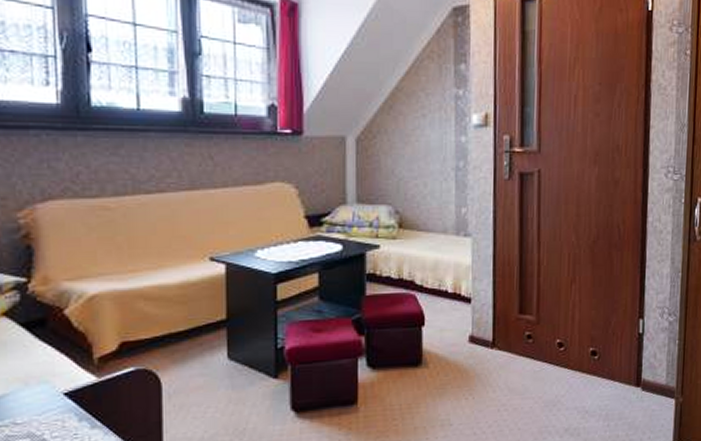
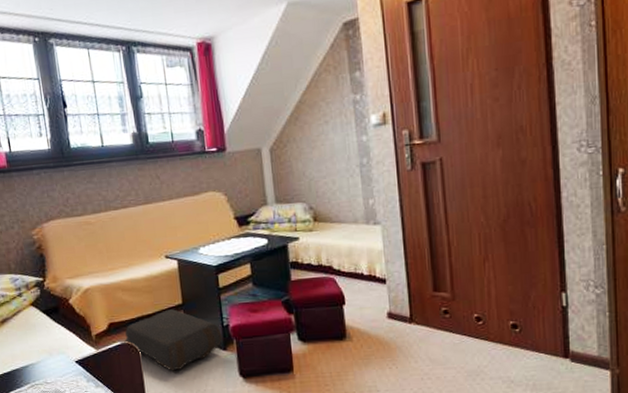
shoulder bag: none [140,326,274,406] -> present [124,309,222,371]

